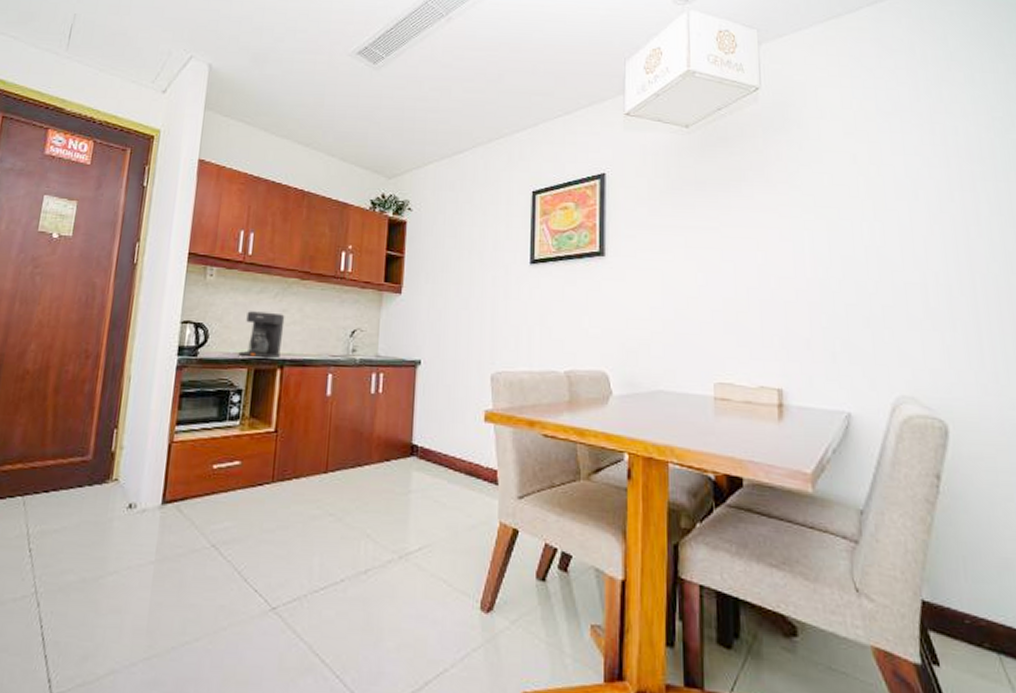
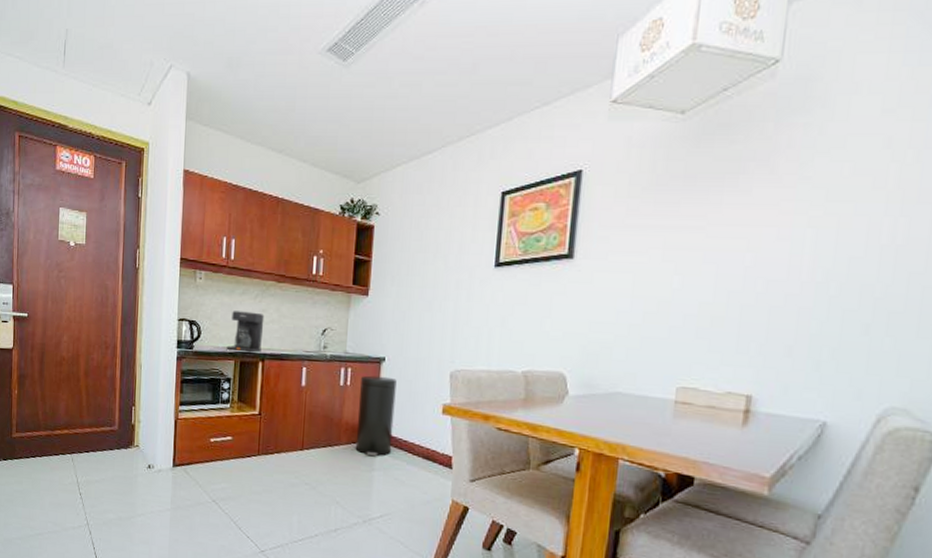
pedal bin: none [389,381,434,475] -> present [355,375,397,456]

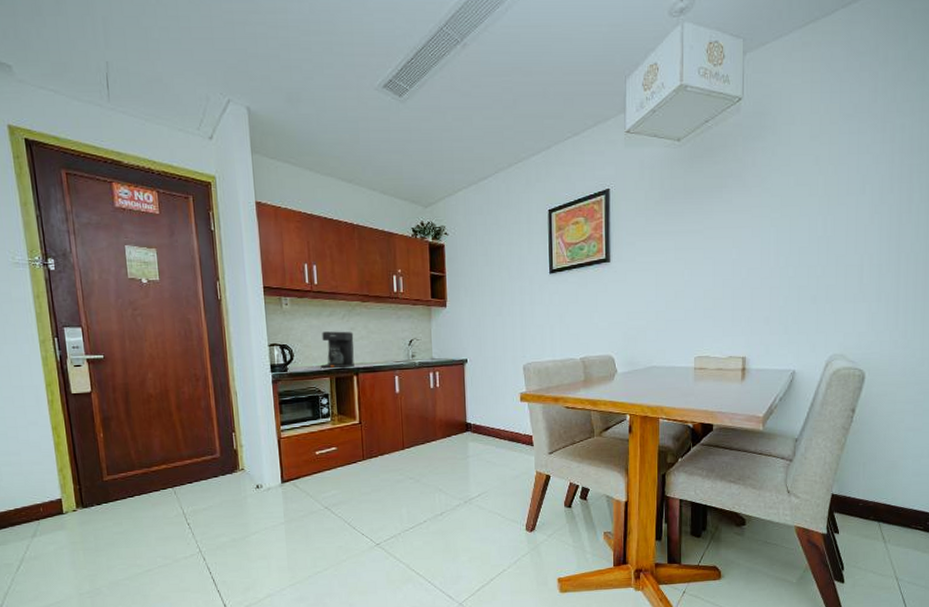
pedal bin: present [355,375,397,456] -> none [447,375,482,445]

